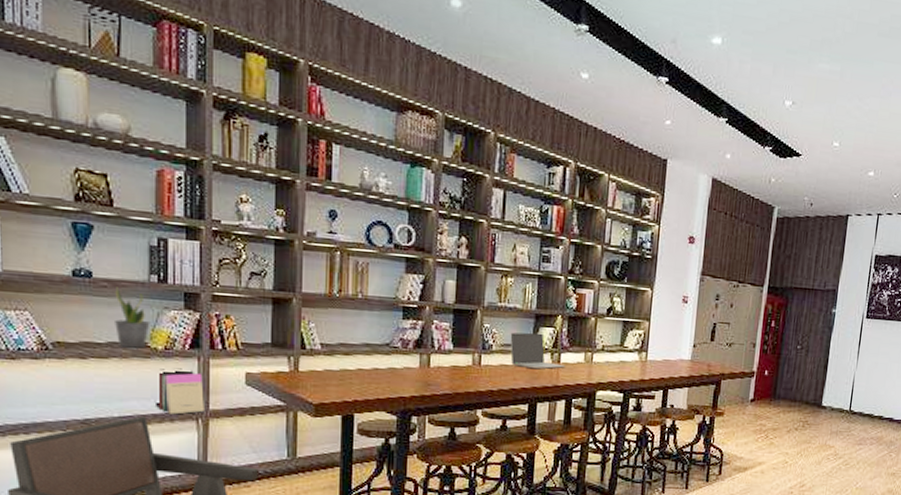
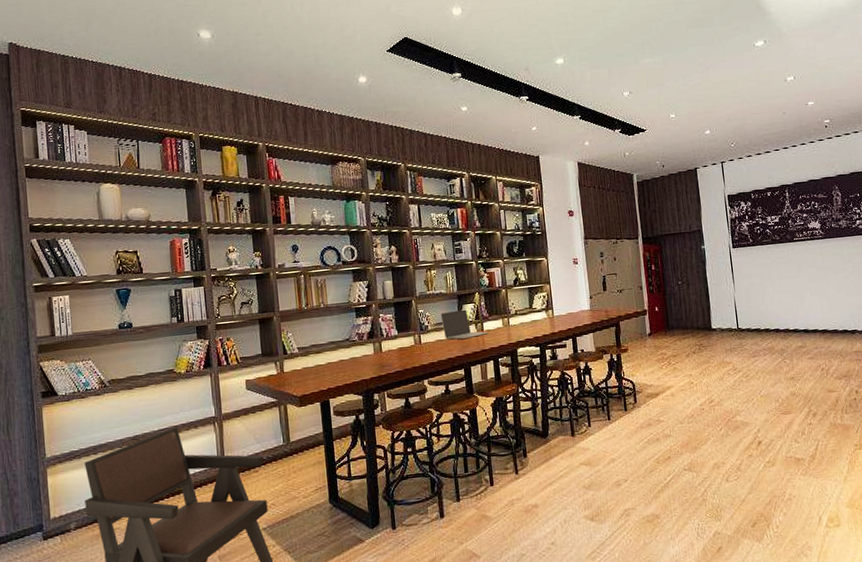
potted plant: present [115,287,150,349] -> none [149,331,175,376]
books: present [154,368,204,415] -> none [182,385,219,422]

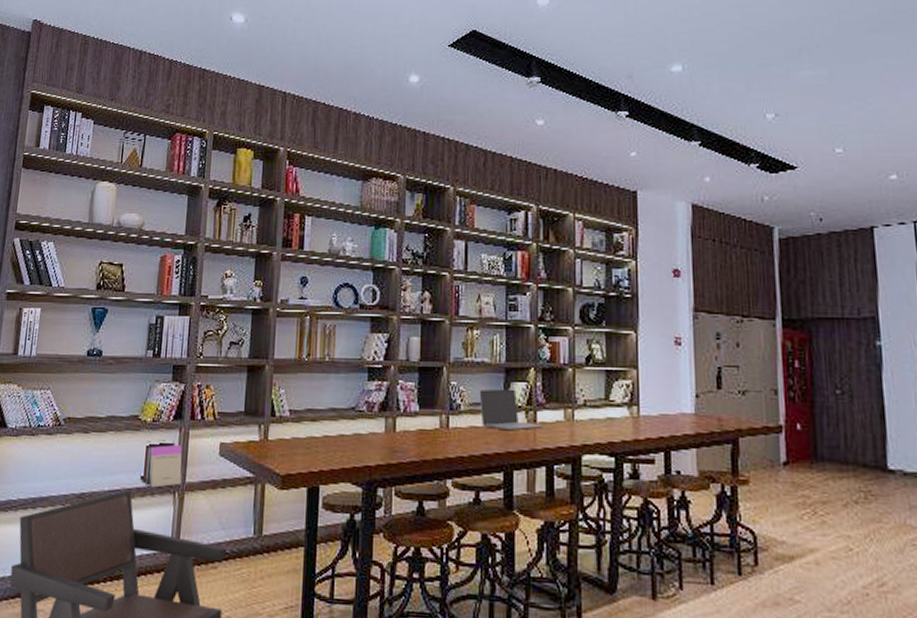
books: none [182,385,219,422] -> present [139,440,183,488]

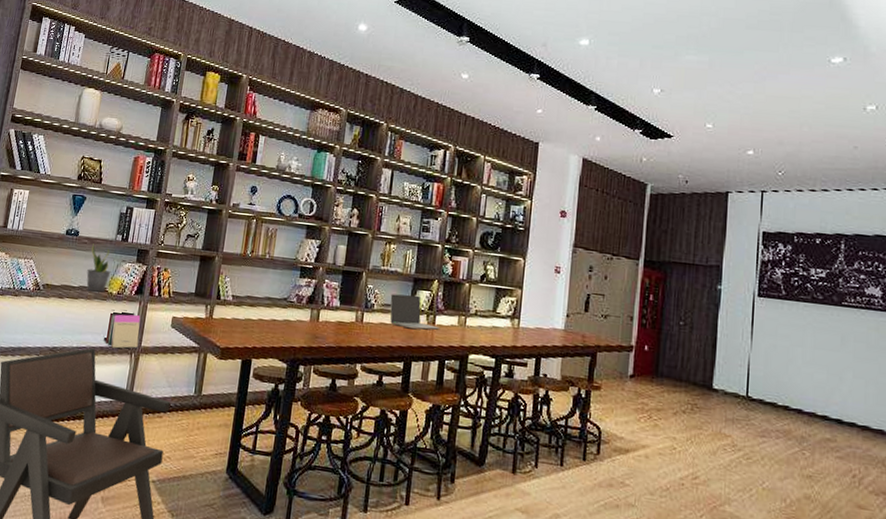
potted plant: none [114,363,143,421] -> present [86,243,111,293]

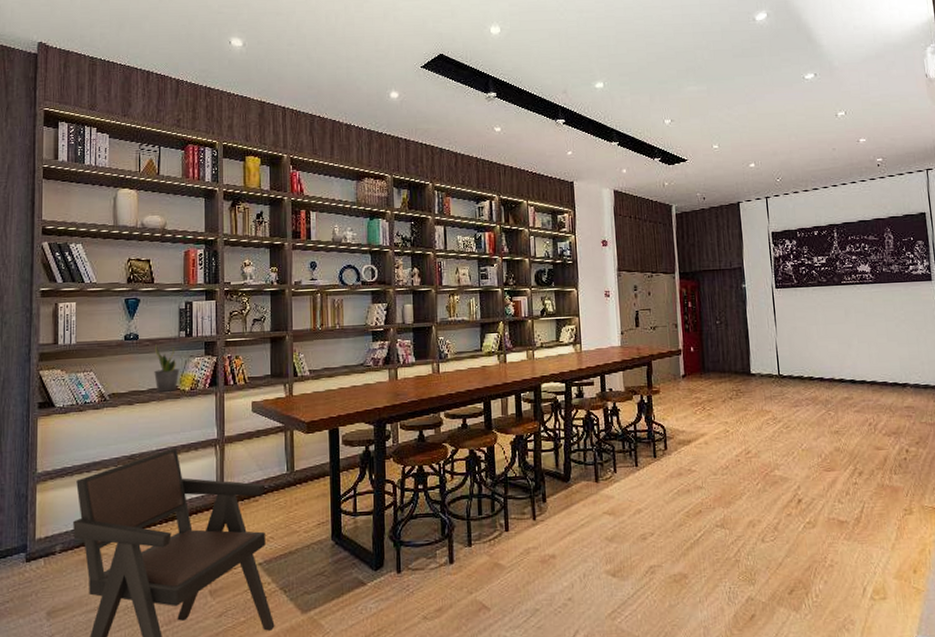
books: present [103,309,141,349] -> none [183,404,221,444]
laptop: present [390,293,441,330] -> none [461,339,512,371]

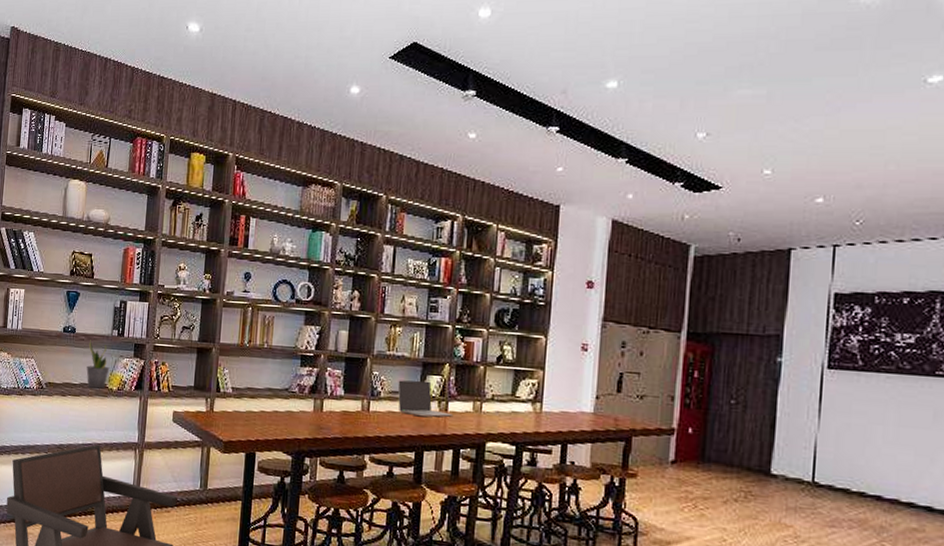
laptop: none [461,339,512,371] -> present [397,380,454,418]

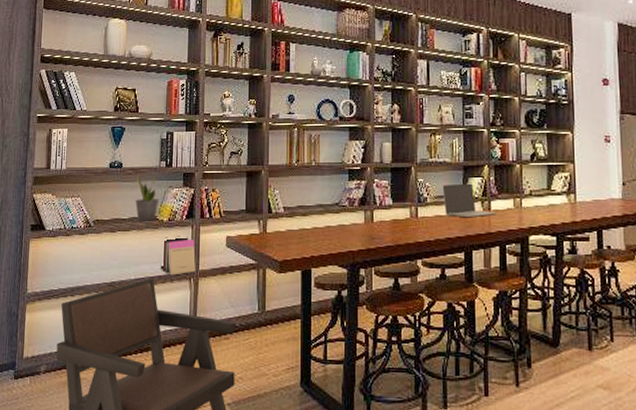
books: none [107,405,142,445] -> present [160,236,196,276]

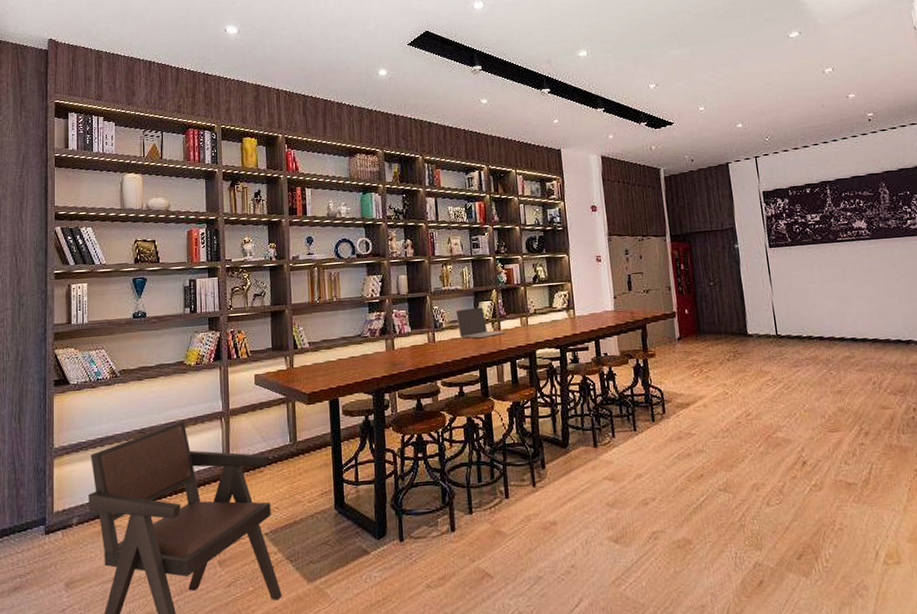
potted plant: present [135,173,159,221] -> none [161,321,186,367]
books: present [160,236,196,276] -> none [190,378,226,417]

